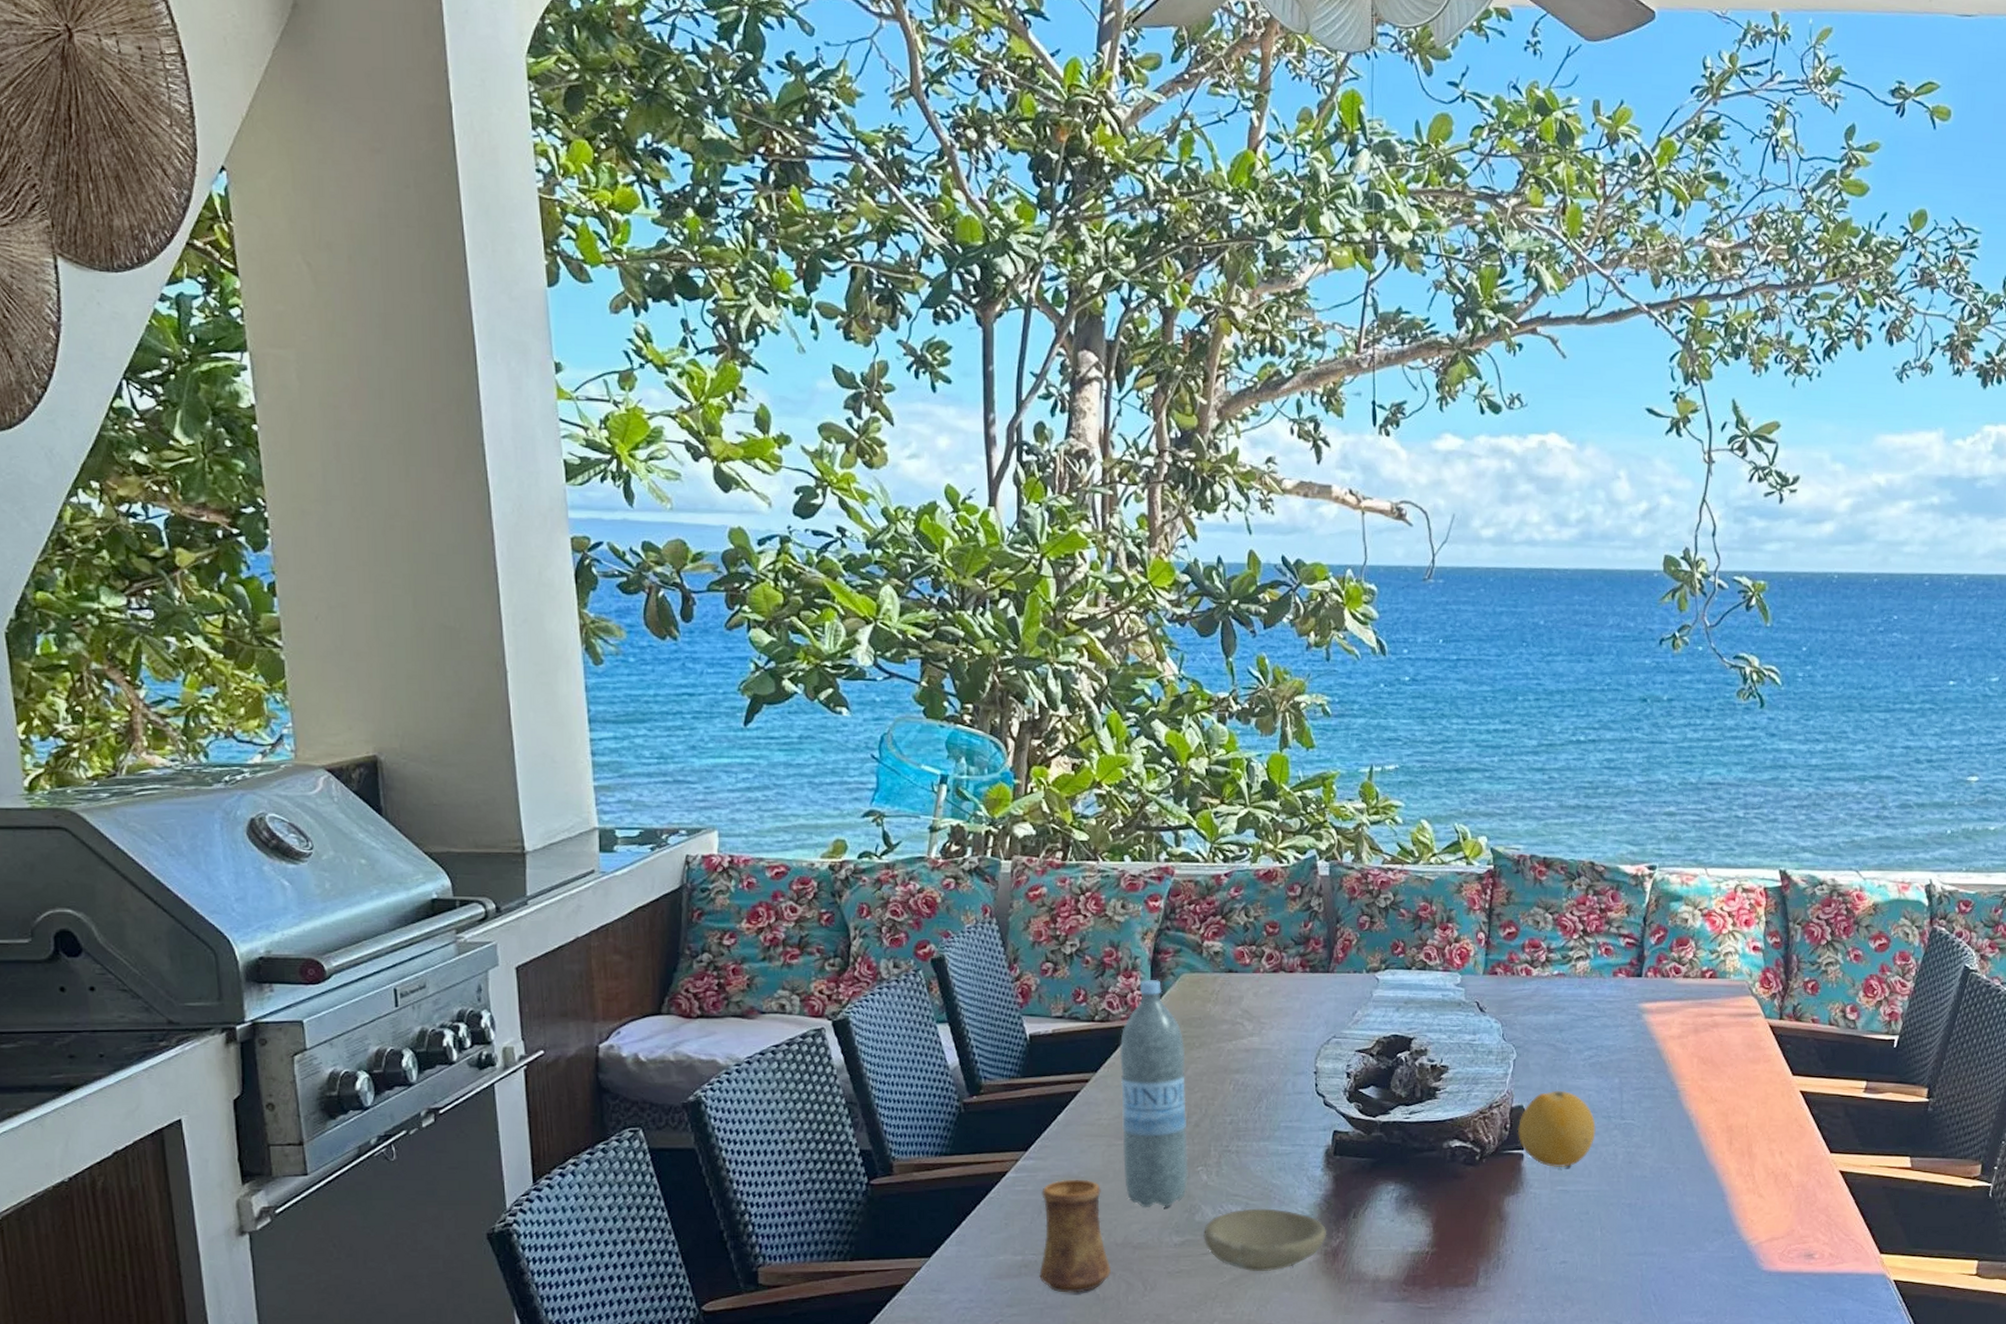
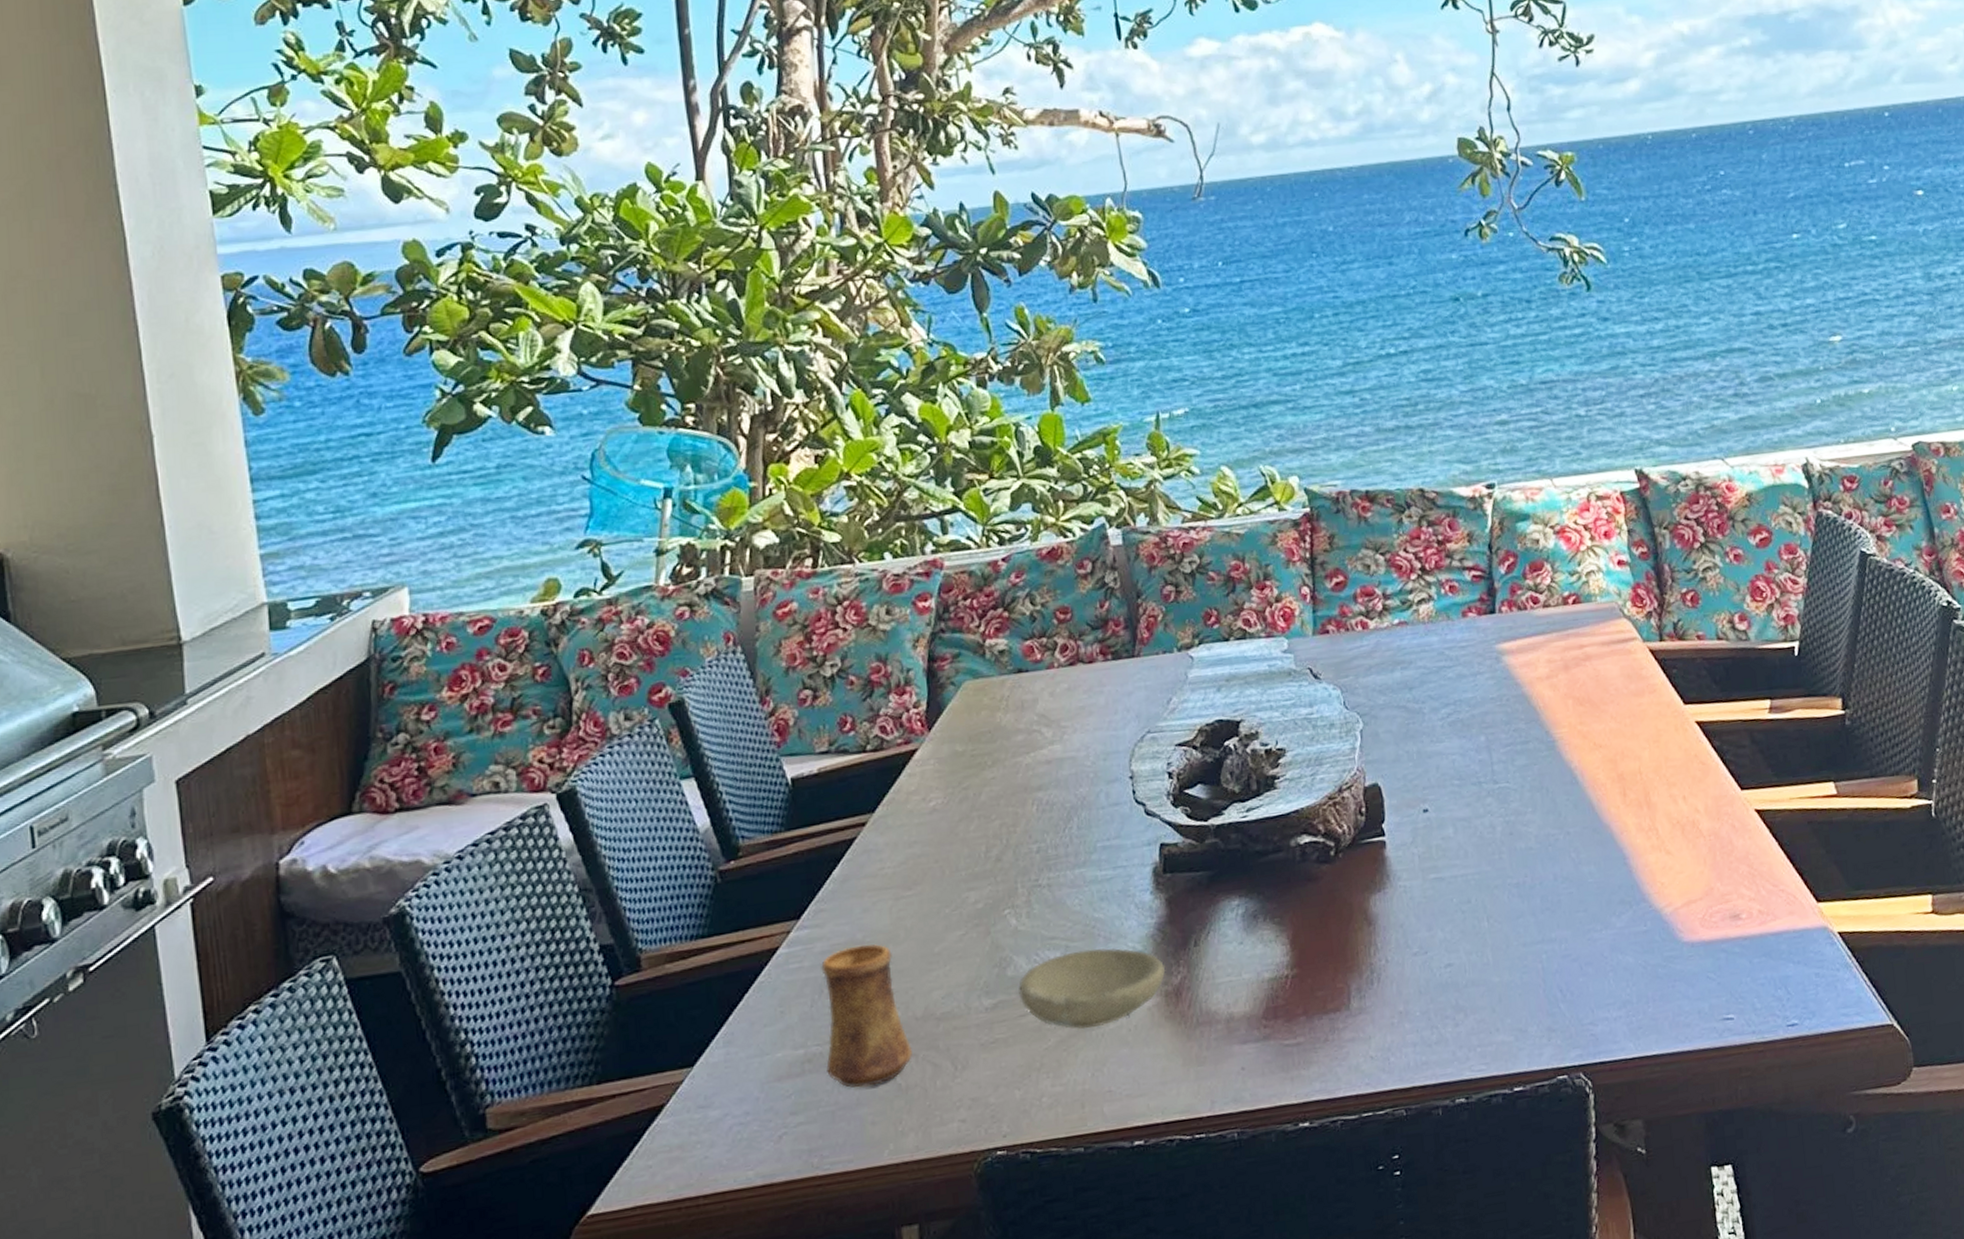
water bottle: present [1119,979,1188,1208] -> none [898,692,994,970]
fruit: present [1517,1090,1596,1168] -> none [1374,758,1467,852]

